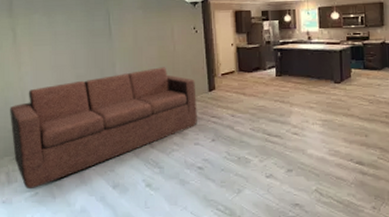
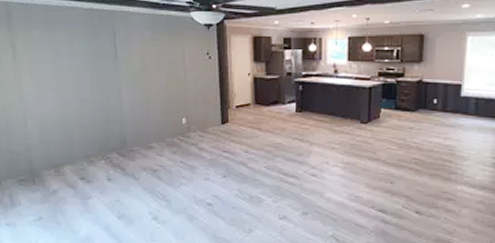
sofa: present [10,67,197,190] -> none [12,95,208,214]

